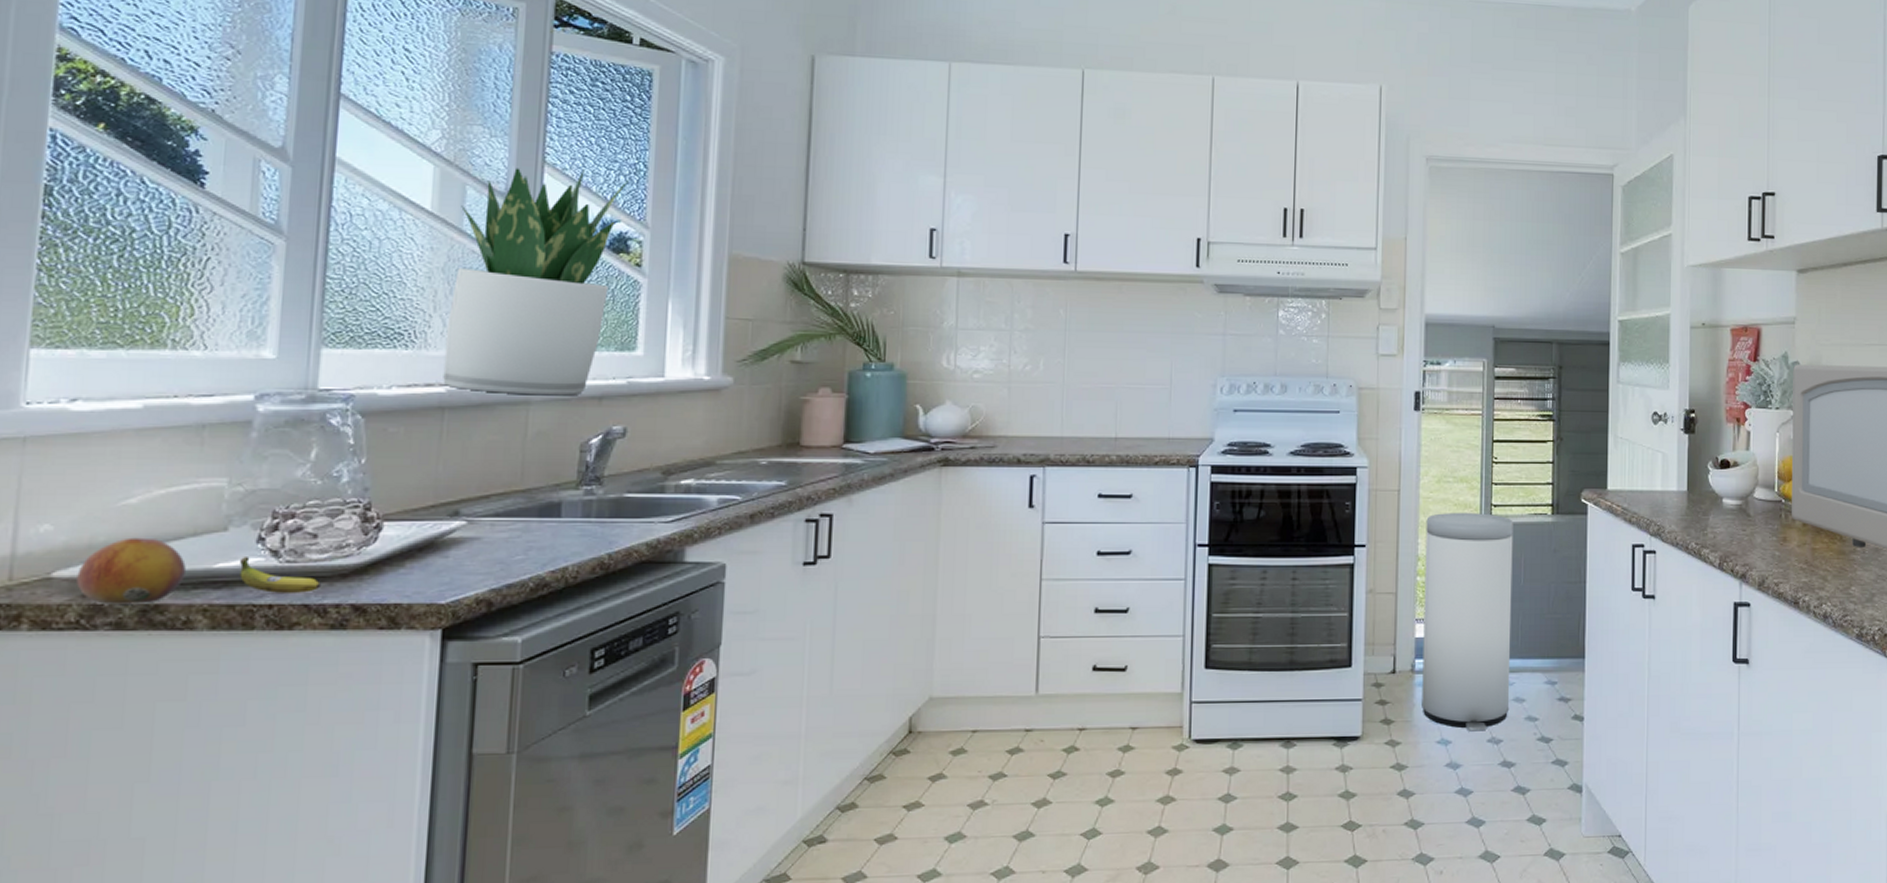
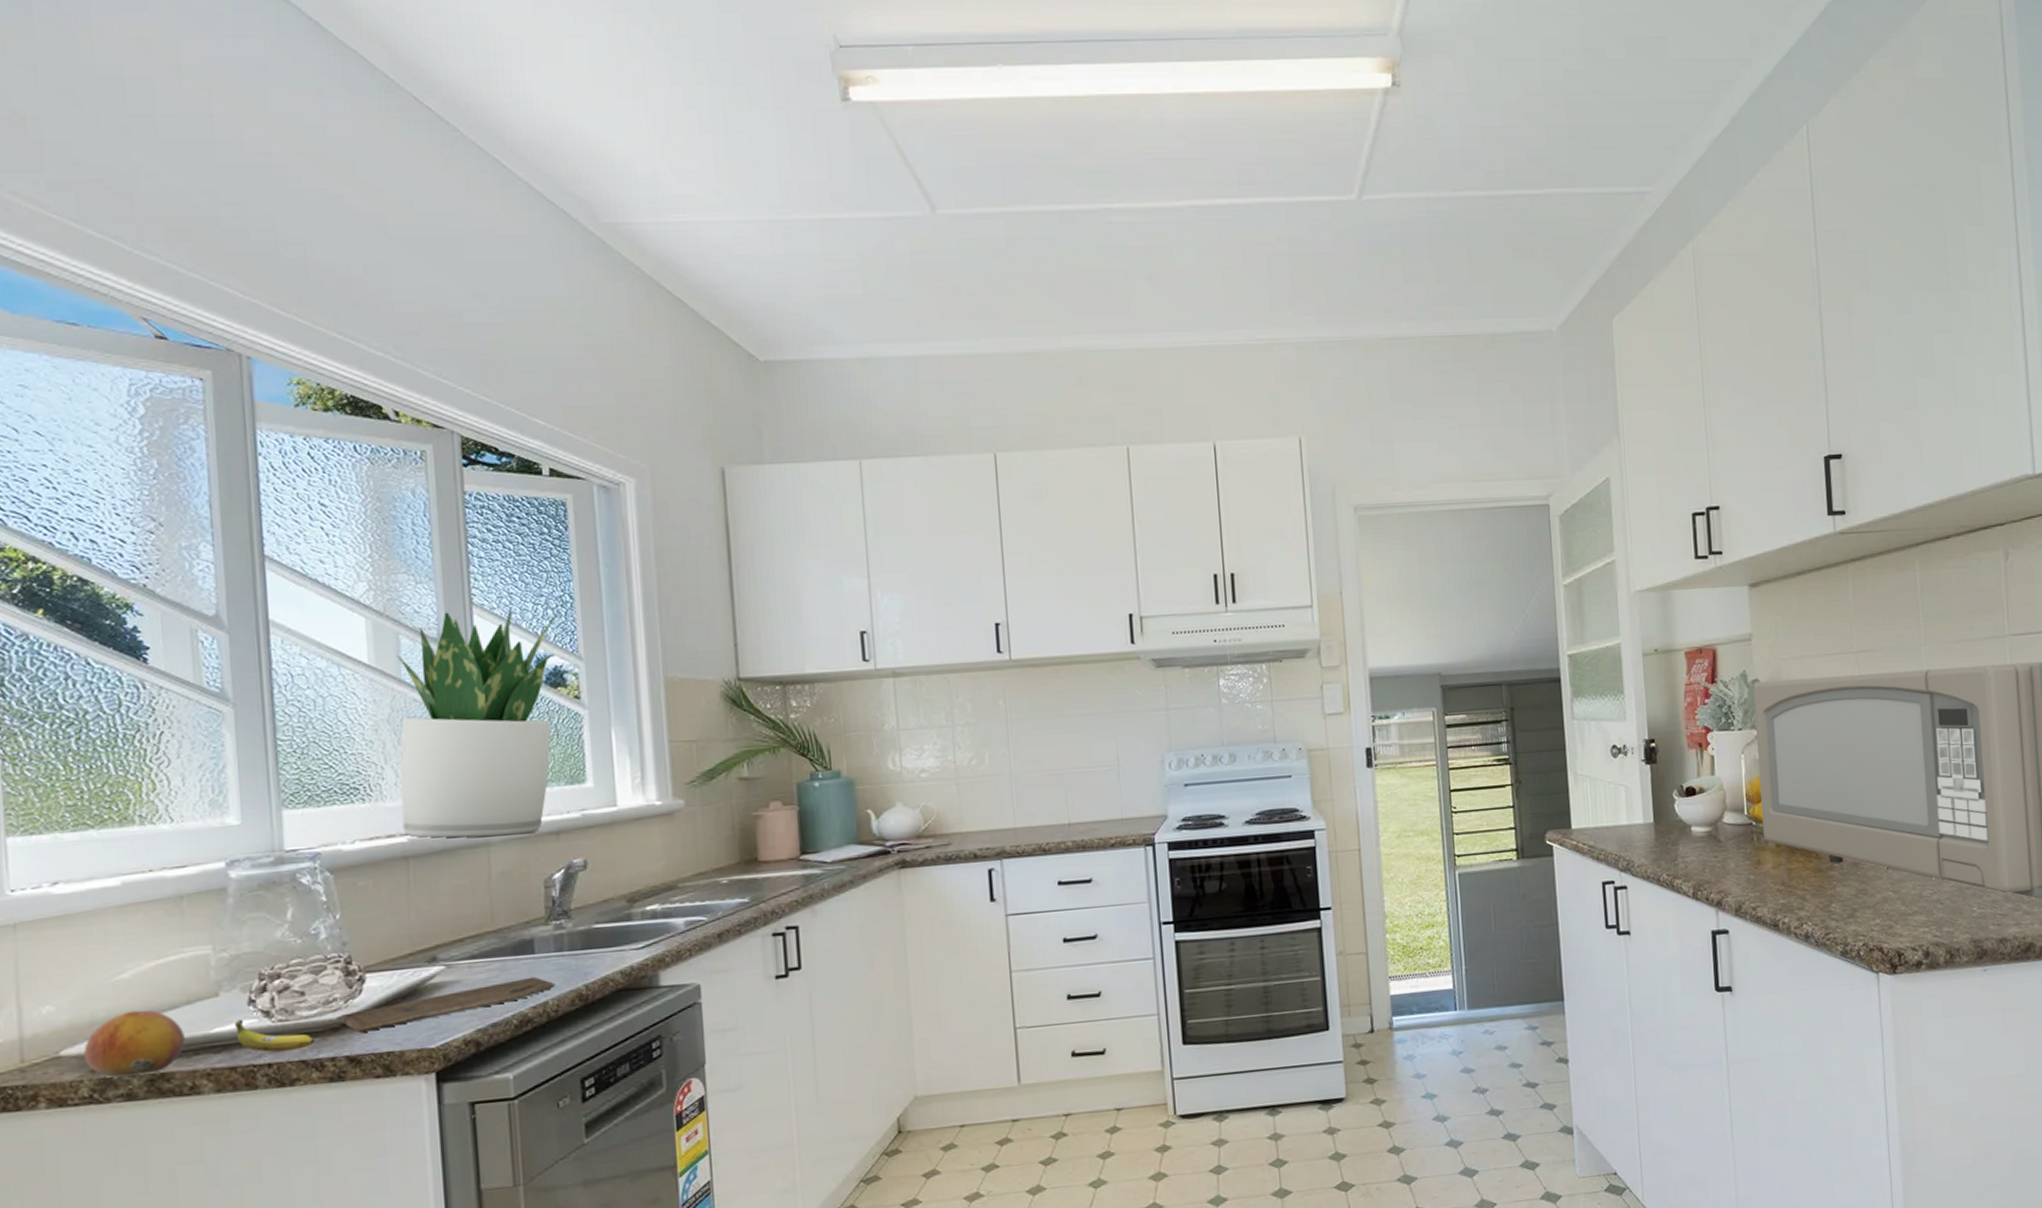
cutting board: none [346,540,578,581] -> present [335,976,555,1033]
pedal bin: present [1422,513,1513,732] -> none [1390,864,1492,1084]

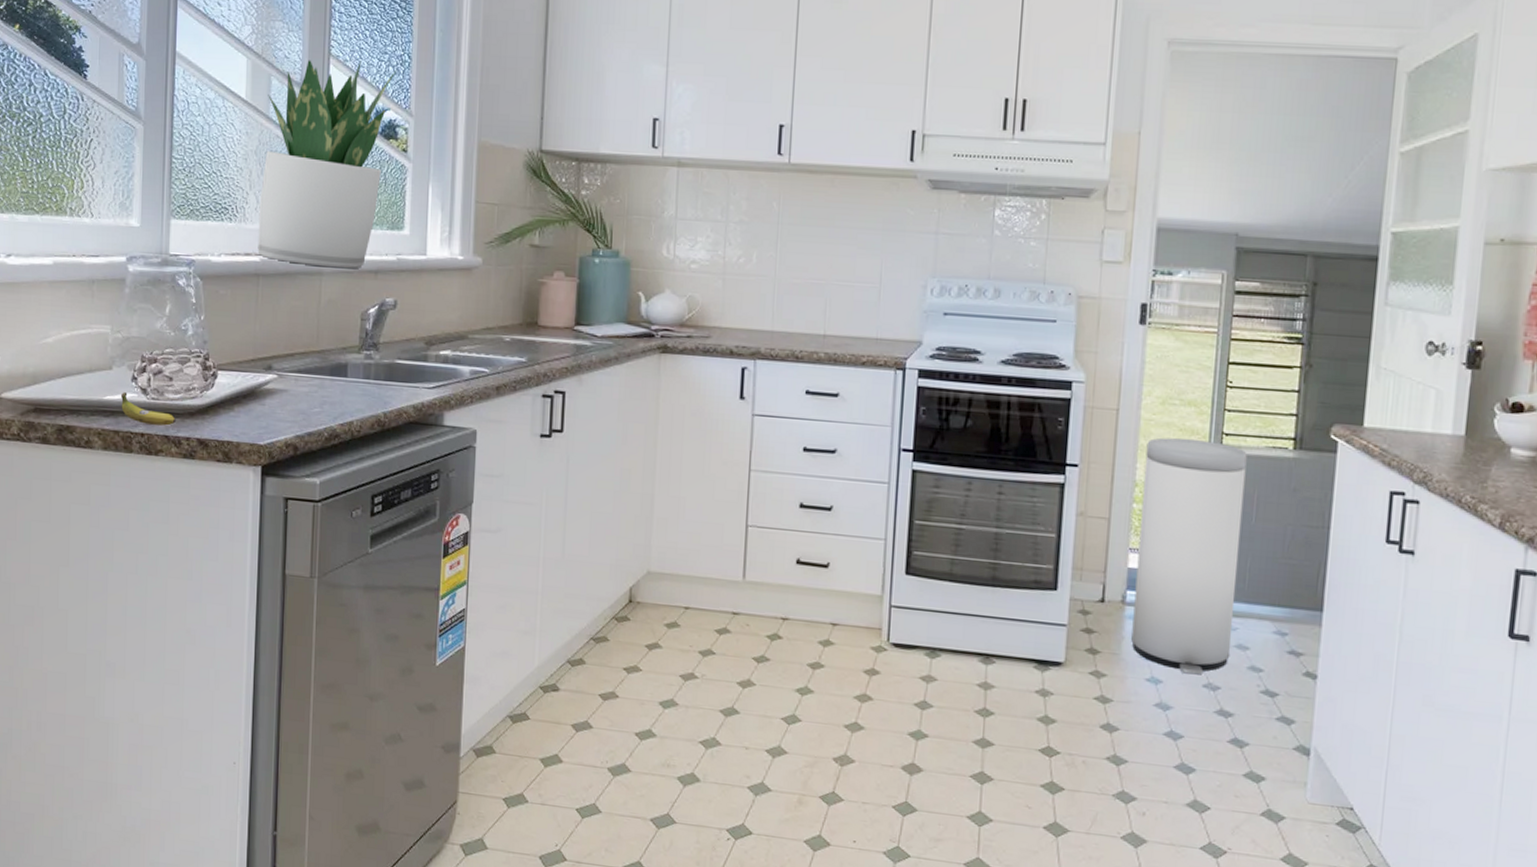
fruit: present [84,1010,185,1078] -> none [17,370,86,424]
cutting board: present [335,976,555,1033] -> none [193,397,360,421]
pedal bin: none [1390,864,1492,1084] -> present [1131,437,1247,675]

